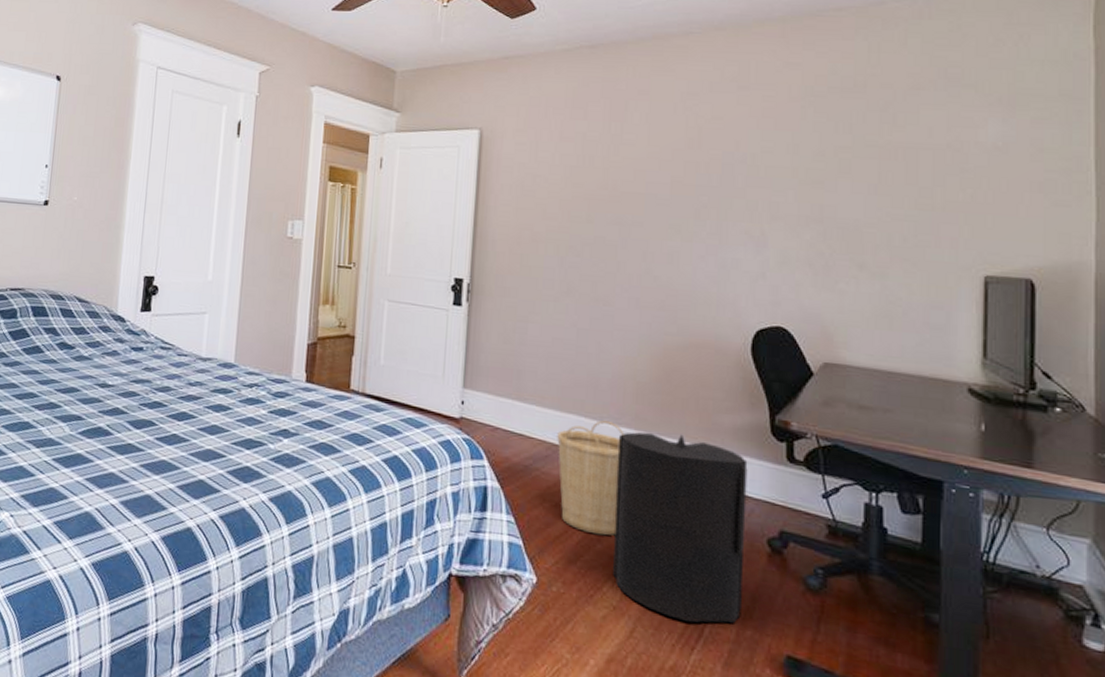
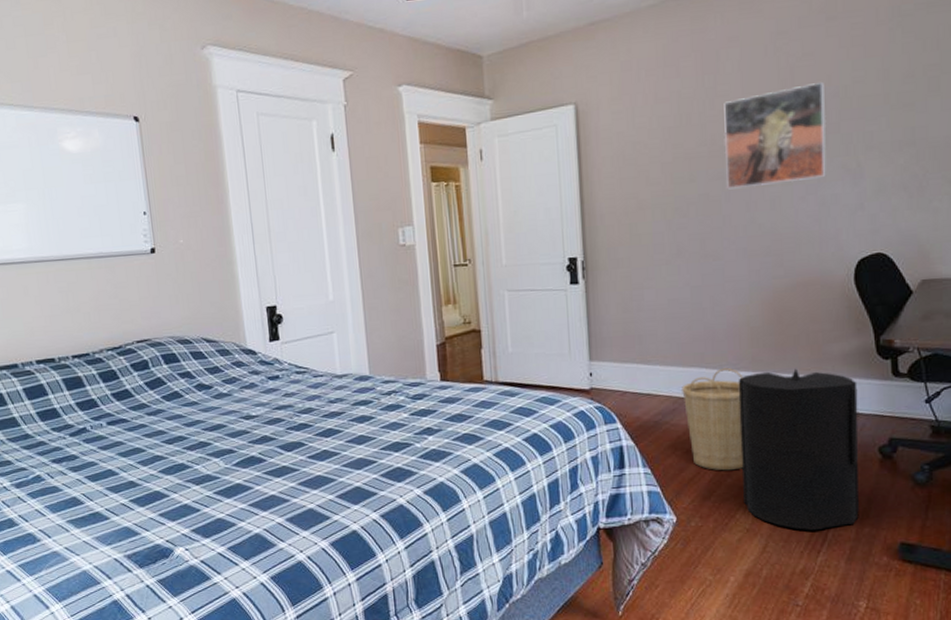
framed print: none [623,146,732,240] -> present [724,81,827,190]

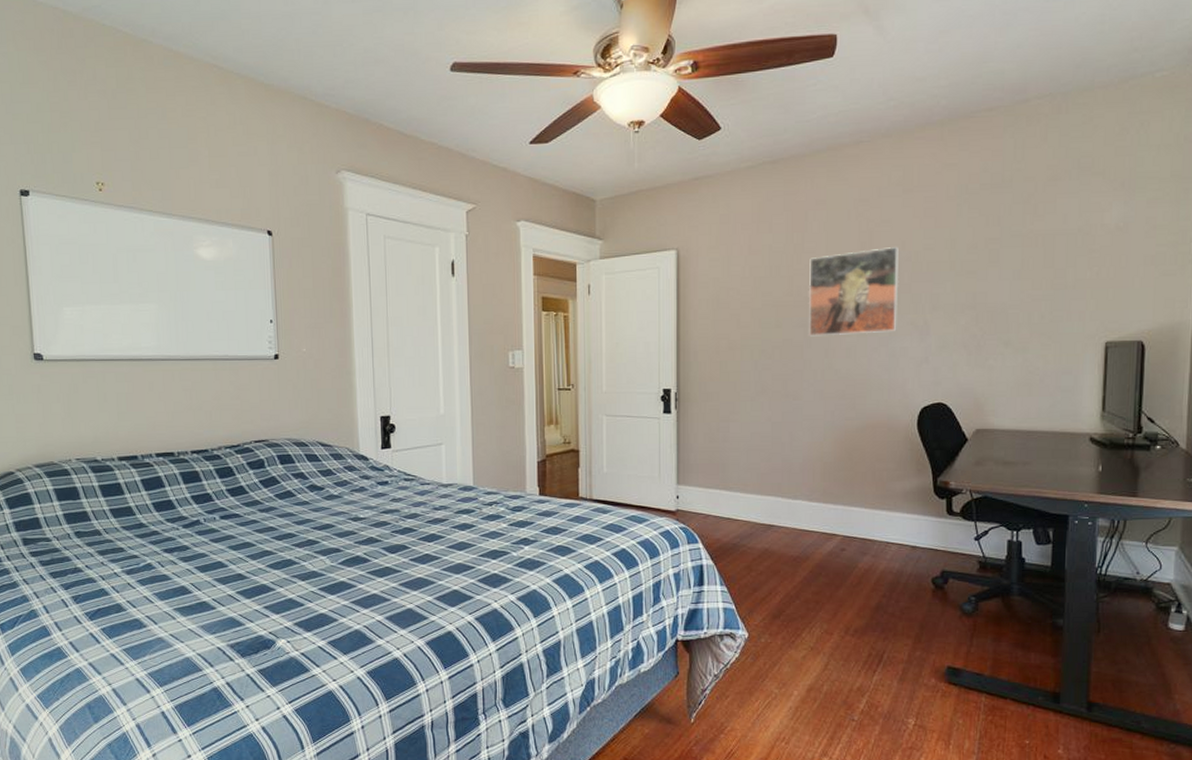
basket: present [682,367,744,471] -> none [759,498,815,593]
trash can: present [738,368,859,531] -> none [809,502,916,652]

